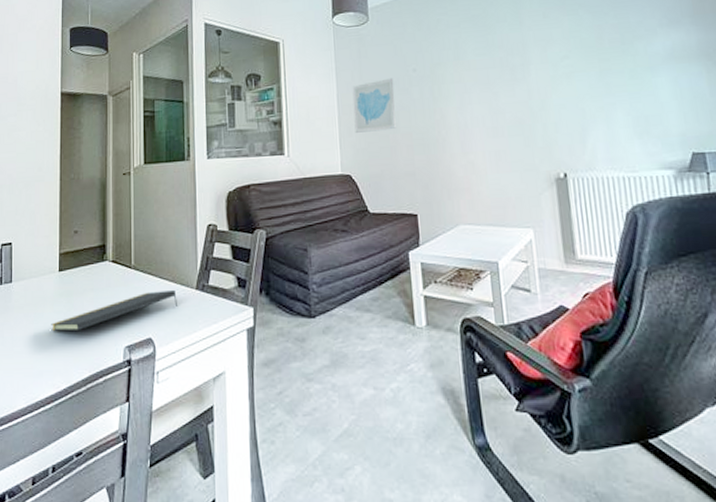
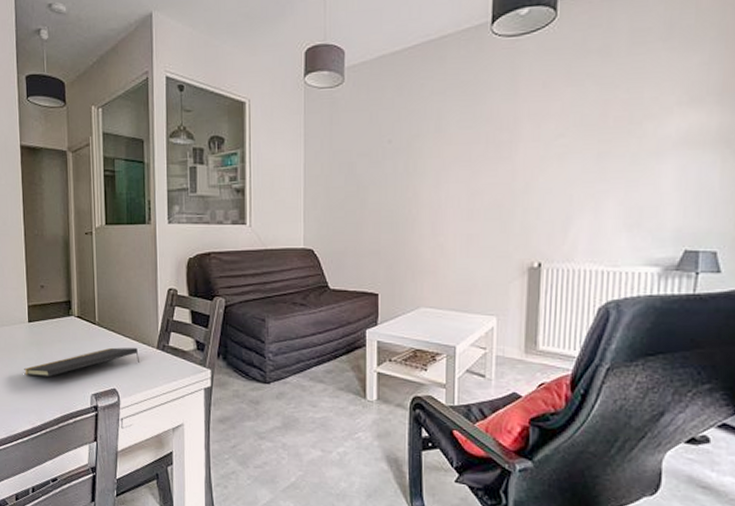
wall art: present [352,78,396,133] -> none [321,149,366,206]

